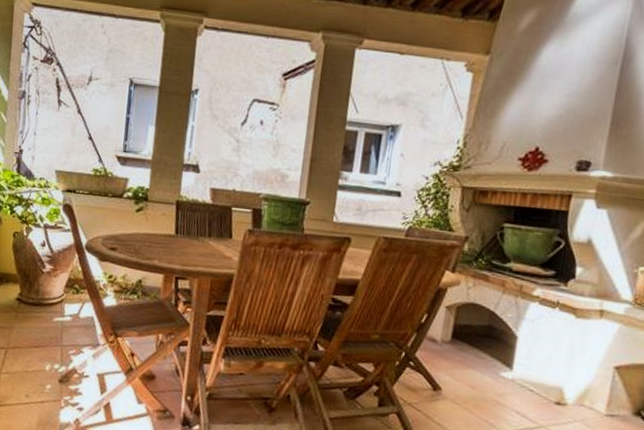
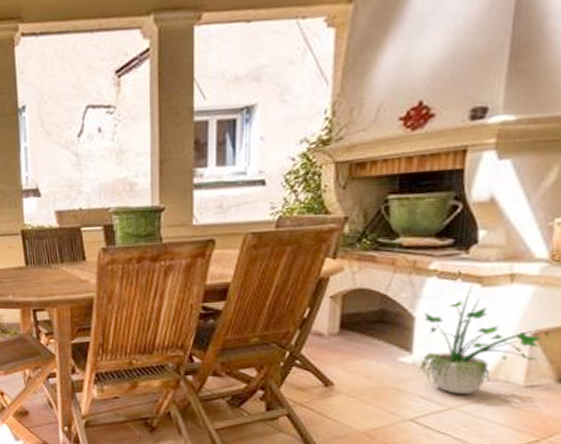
potted plant: none [516,315,630,415] -> present [418,286,551,394]

